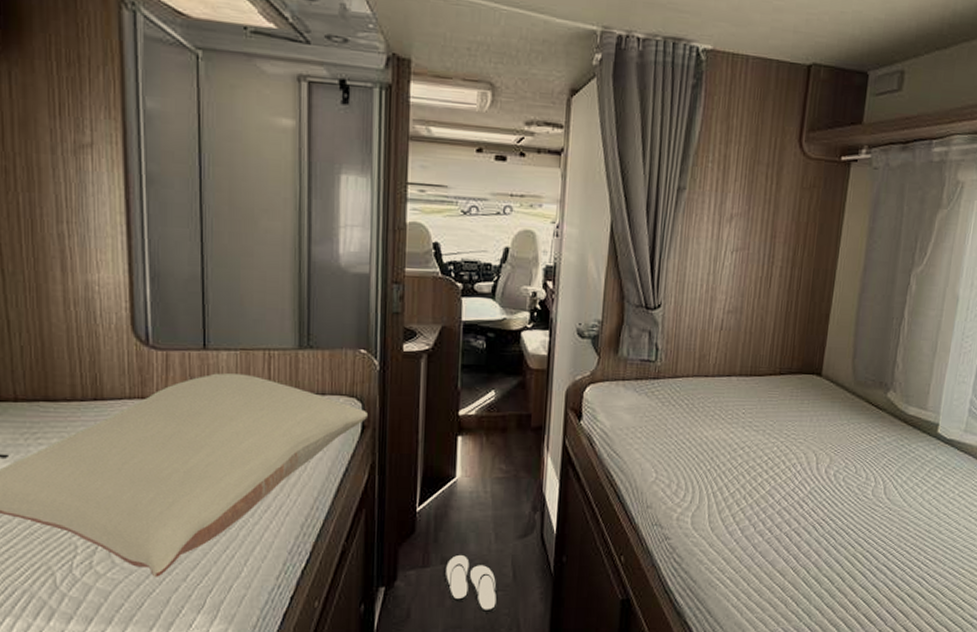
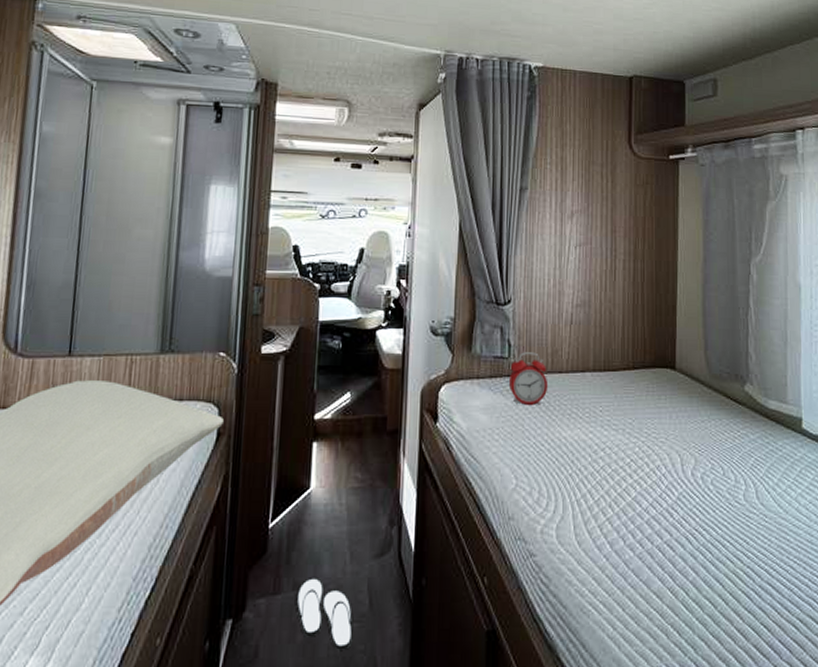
alarm clock: none [653,356,694,406] -> present [508,352,548,405]

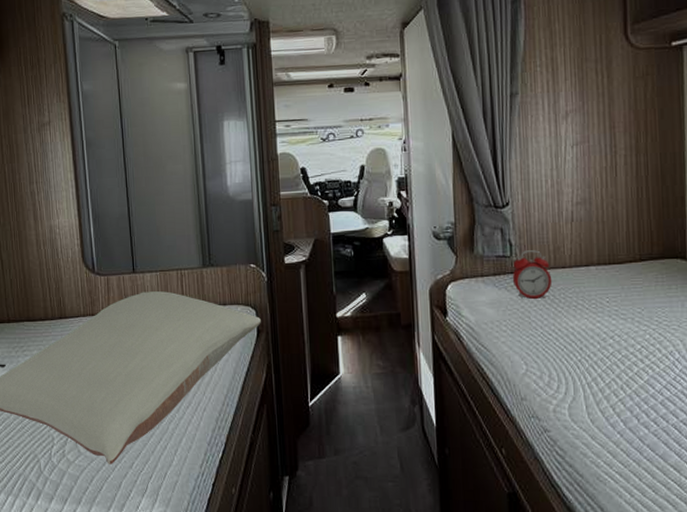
slippers: present [296,578,354,650] -> none [338,446,389,503]

